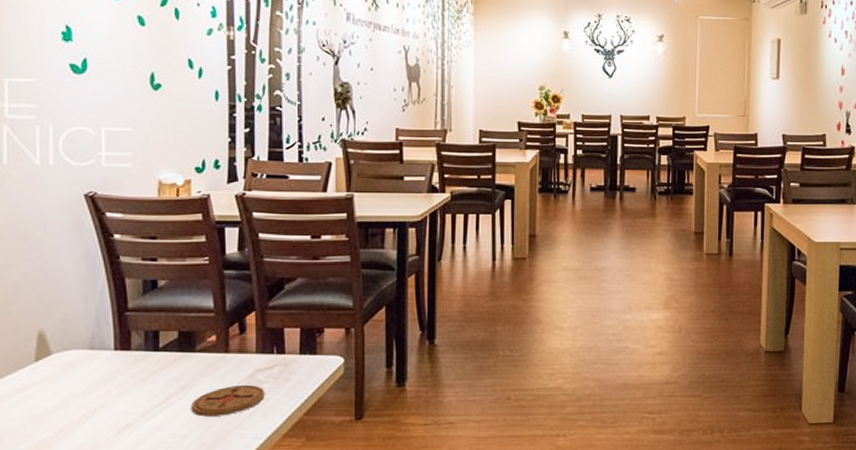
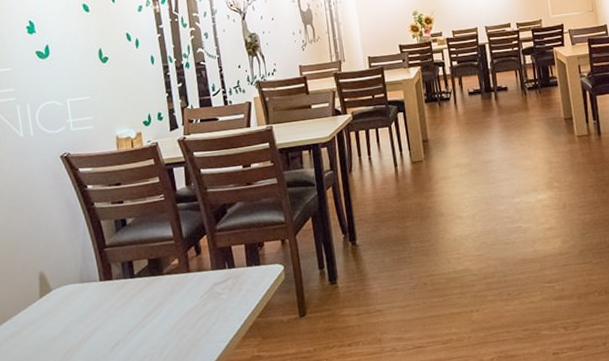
coaster: present [190,384,265,417] -> none [165,297,224,329]

